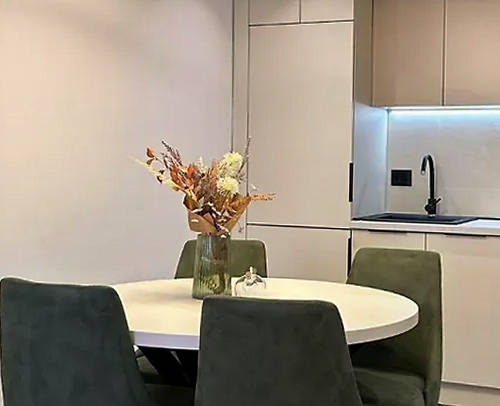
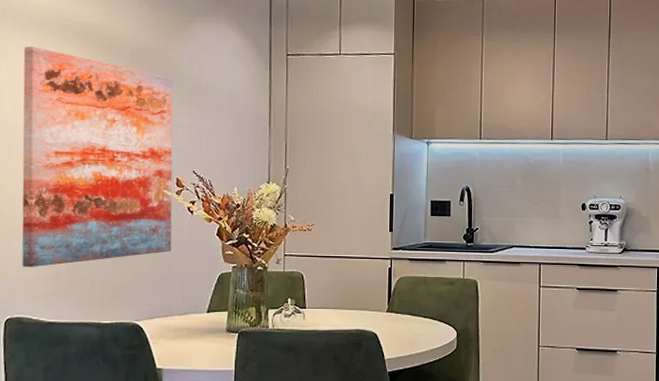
wall art: none [14,28,145,233] -> present [22,47,174,268]

